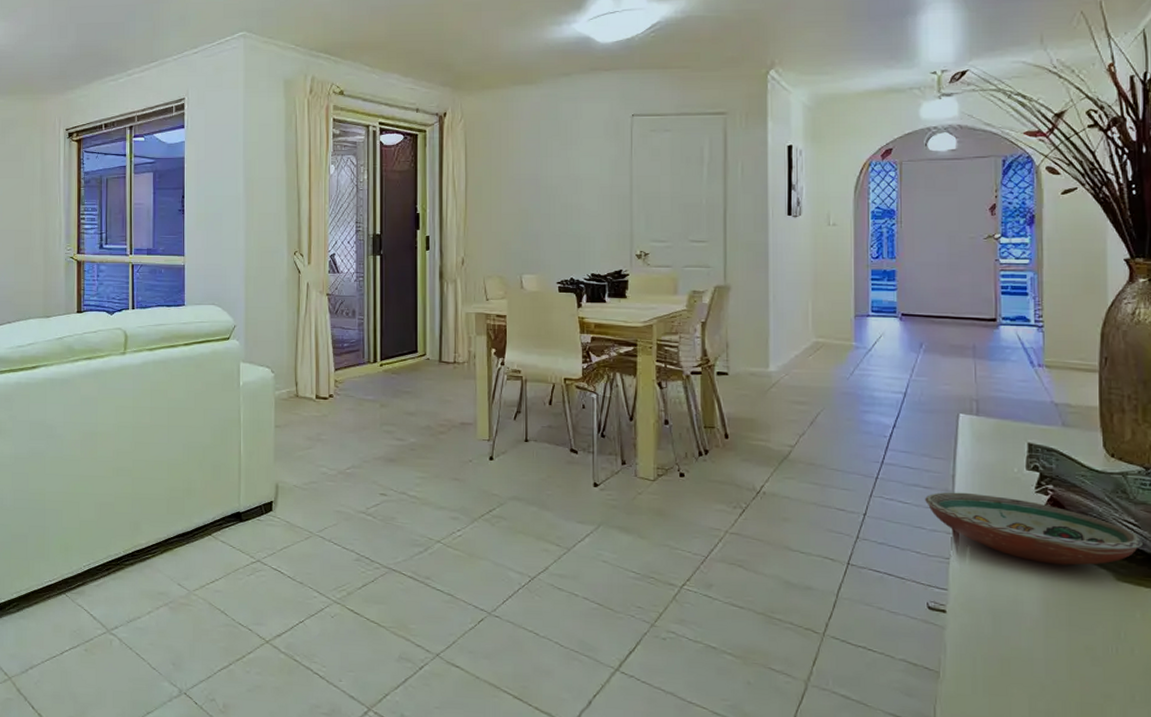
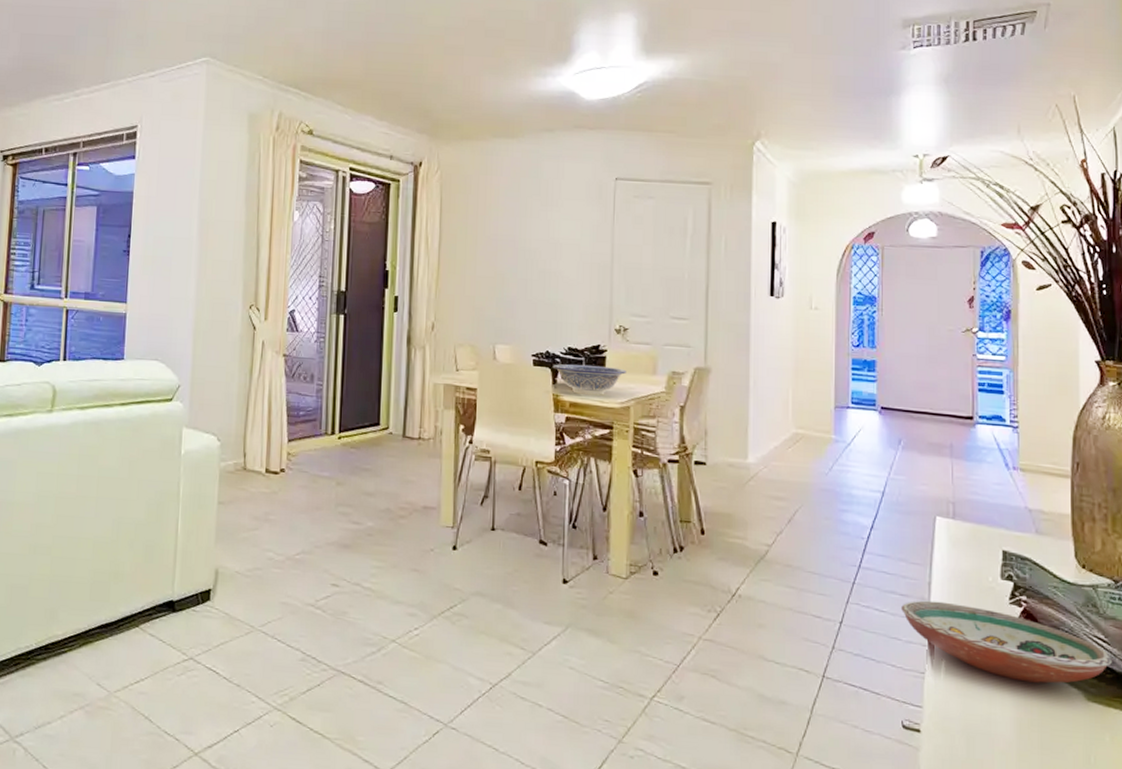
decorative bowl: none [577,288,649,316] -> present [552,364,627,395]

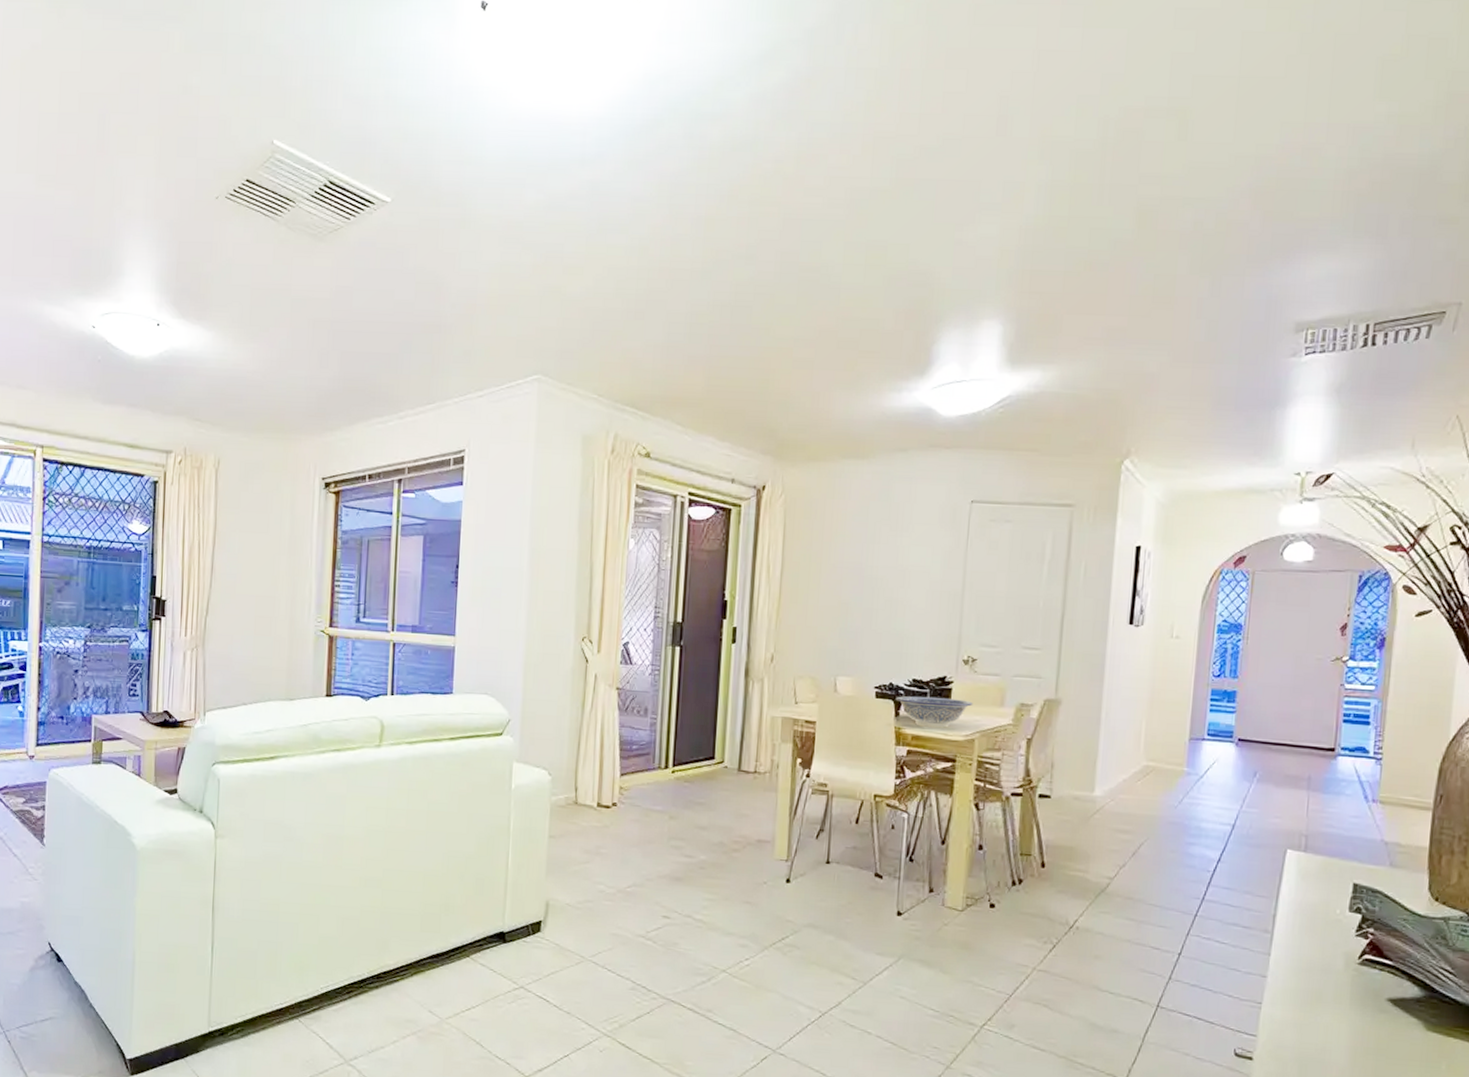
decorative bowl: present [901,600,1112,684] -> none [1243,932,1457,1014]

